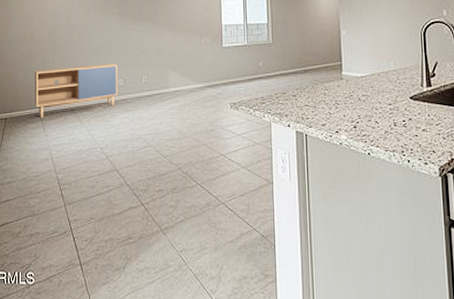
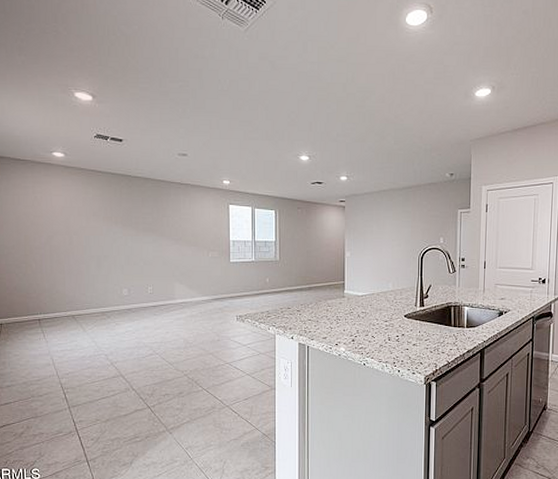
storage cabinet: present [34,63,118,119] -> none [31,273,122,325]

